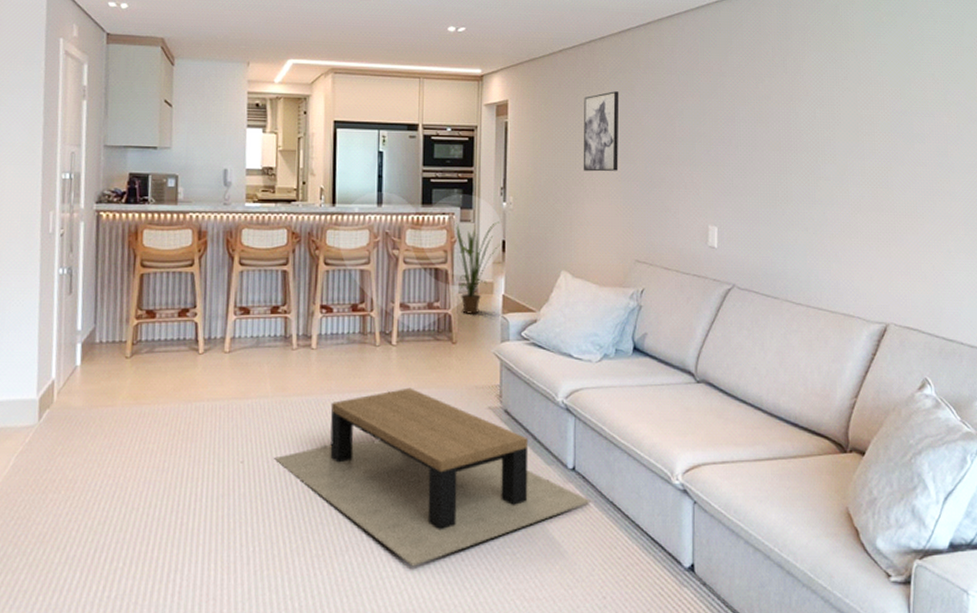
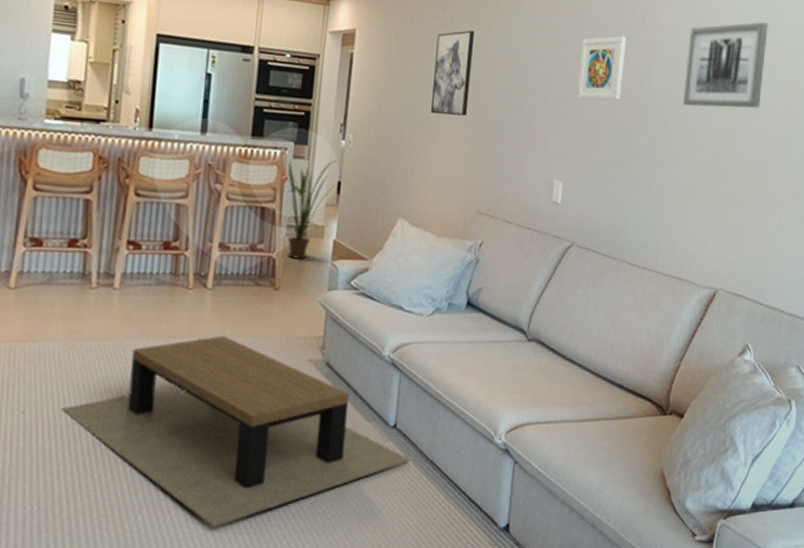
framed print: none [724,82,769,146] -> present [577,36,627,101]
wall art: none [832,55,916,145] -> present [682,22,768,108]

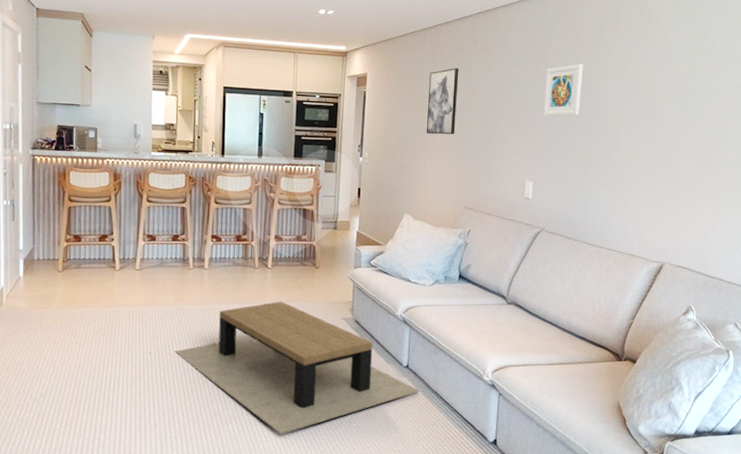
house plant: present [286,159,338,259] -> none [321,172,359,246]
wall art: present [682,22,768,108] -> none [632,44,708,118]

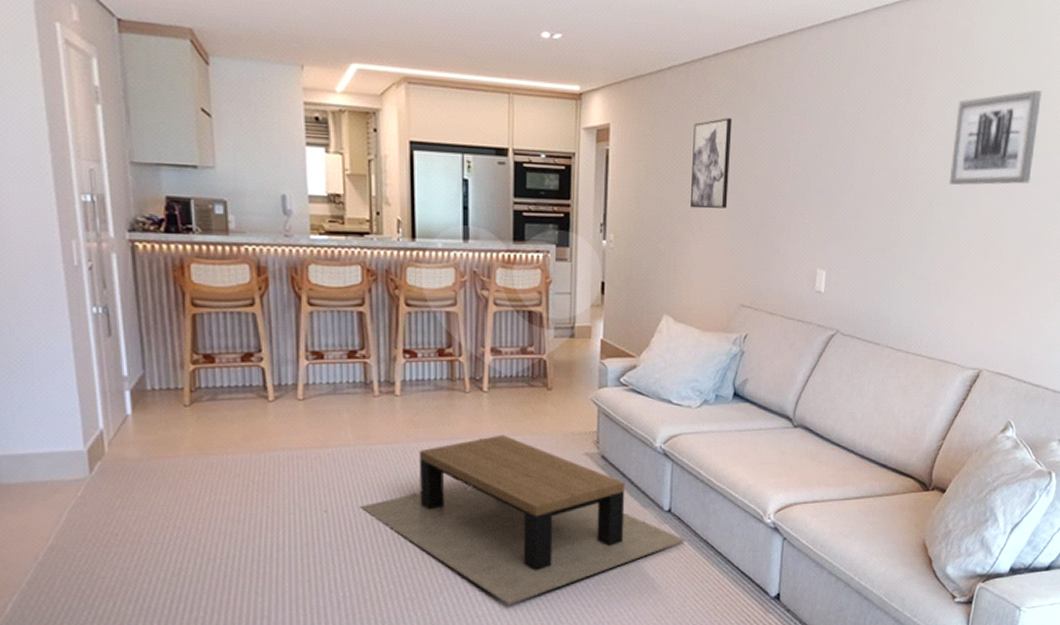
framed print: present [543,64,584,117] -> none [840,114,891,185]
wall art: none [632,44,708,118] -> present [949,90,1042,186]

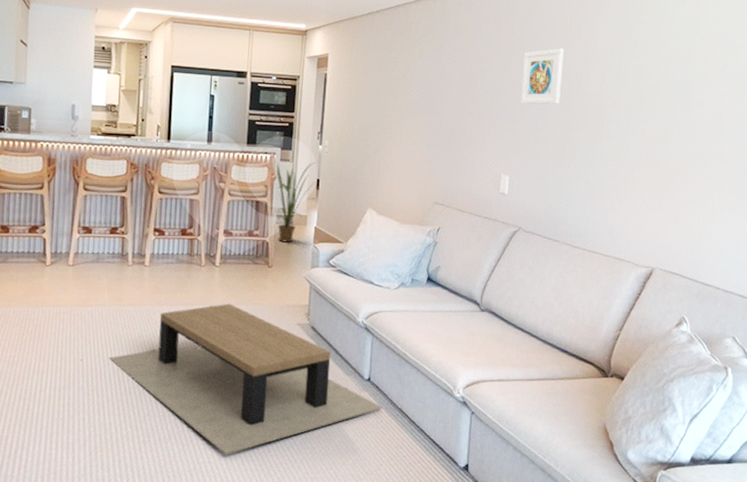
house plant: none [551,261,602,360] -> present [276,162,317,243]
wall art: present [689,118,733,209] -> none [392,50,429,122]
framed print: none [840,114,891,185] -> present [521,48,565,105]
wall art: present [949,90,1042,186] -> none [617,29,699,108]

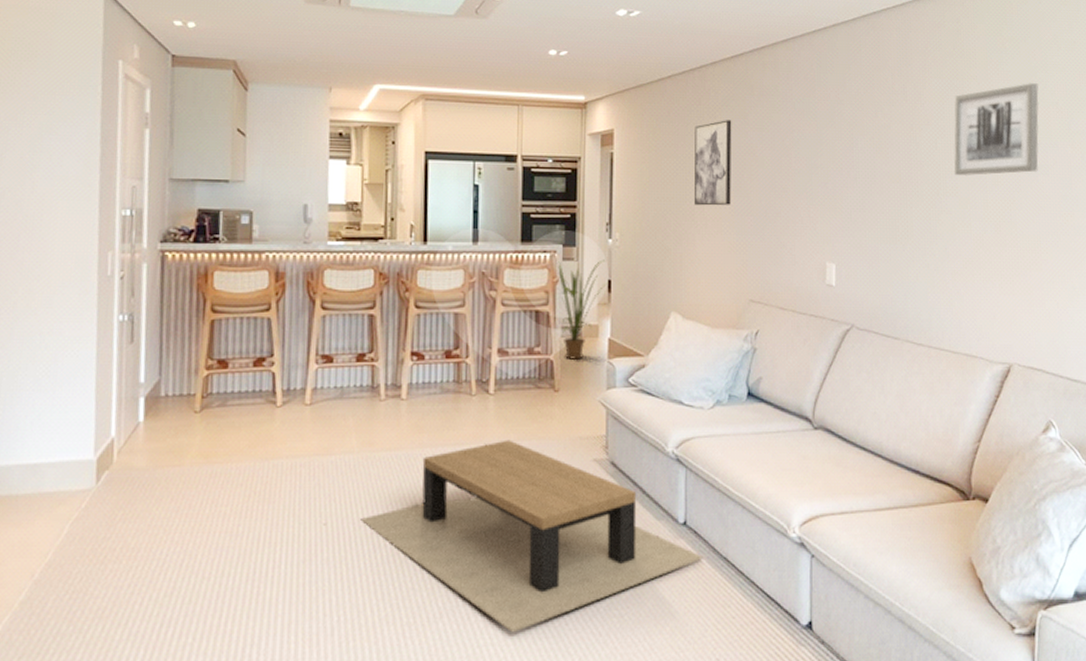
wall art: none [392,50,429,122] -> present [693,120,732,206]
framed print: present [521,48,565,105] -> none [842,111,889,179]
wall art: none [617,29,699,108] -> present [954,83,1039,176]

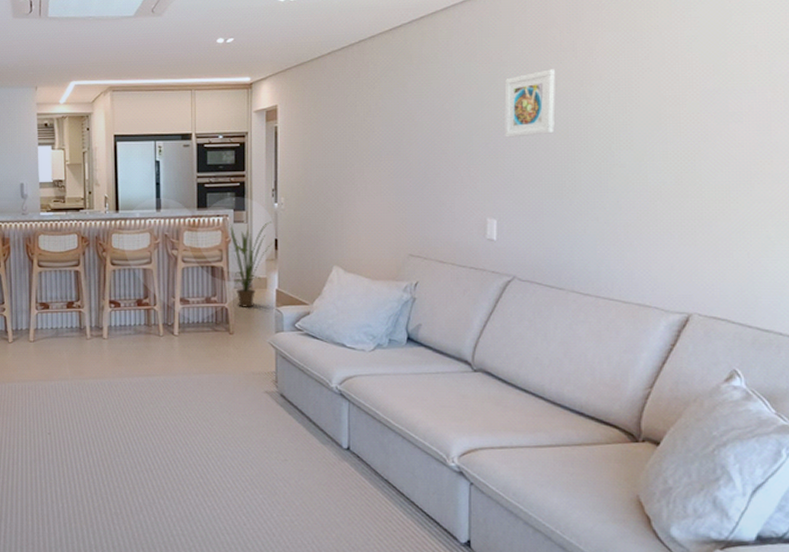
coffee table: present [360,440,703,633] -> none [76,373,365,528]
wall art: present [693,120,732,206] -> none [353,89,391,170]
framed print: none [842,111,889,179] -> present [504,69,556,138]
wall art: present [954,83,1039,176] -> none [629,27,734,129]

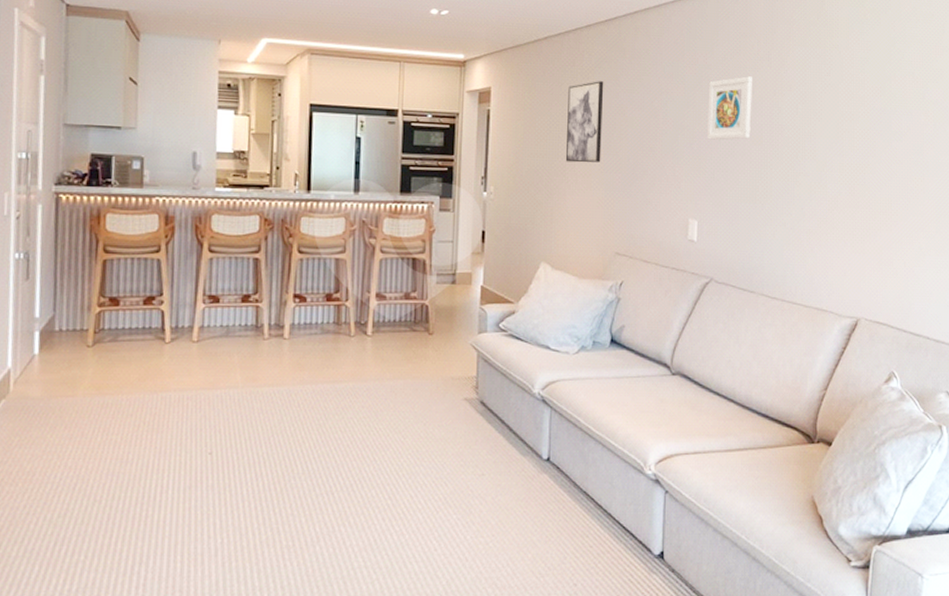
house plant: present [230,221,275,307] -> none [435,211,483,305]
wall art: none [353,89,391,170] -> present [565,81,604,163]

